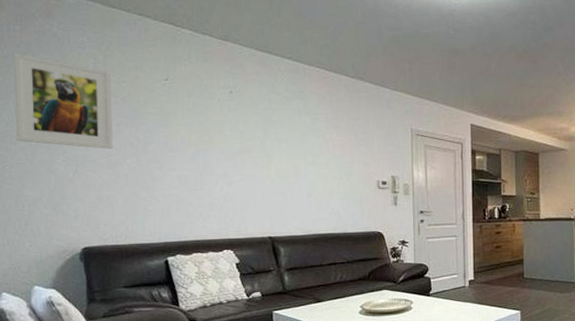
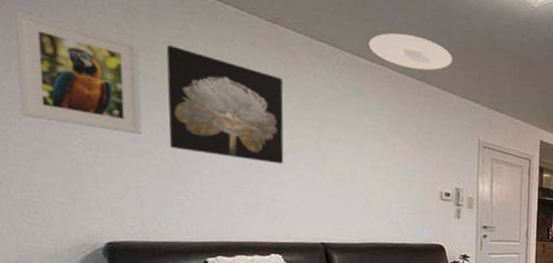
wall art: none [133,69,234,166] -> present [166,45,284,164]
ceiling light: none [306,37,383,69] -> present [369,33,452,71]

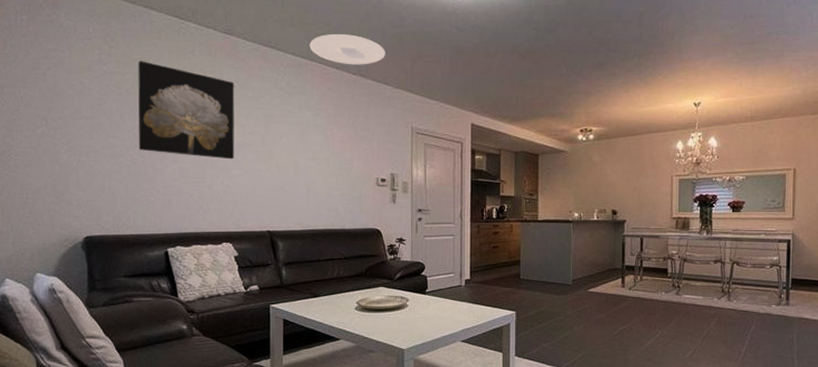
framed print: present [14,11,142,134] -> none [21,43,116,140]

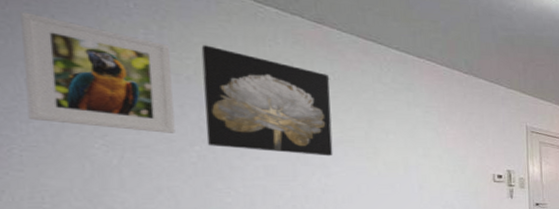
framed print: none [21,43,116,140] -> present [20,12,175,133]
ceiling light: present [309,33,385,65] -> none [415,31,497,65]

